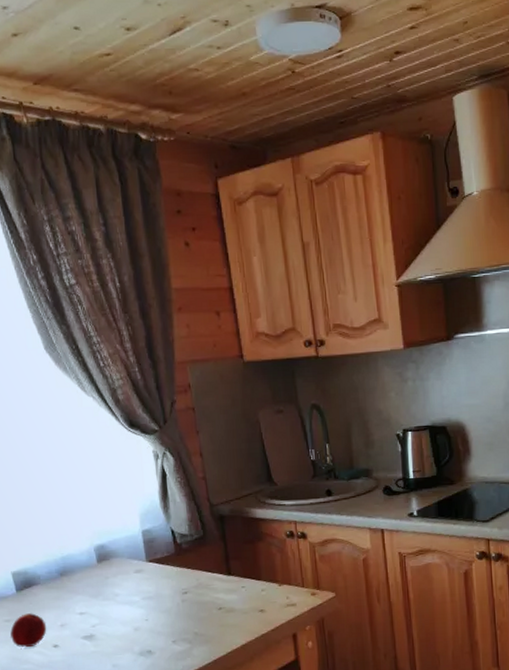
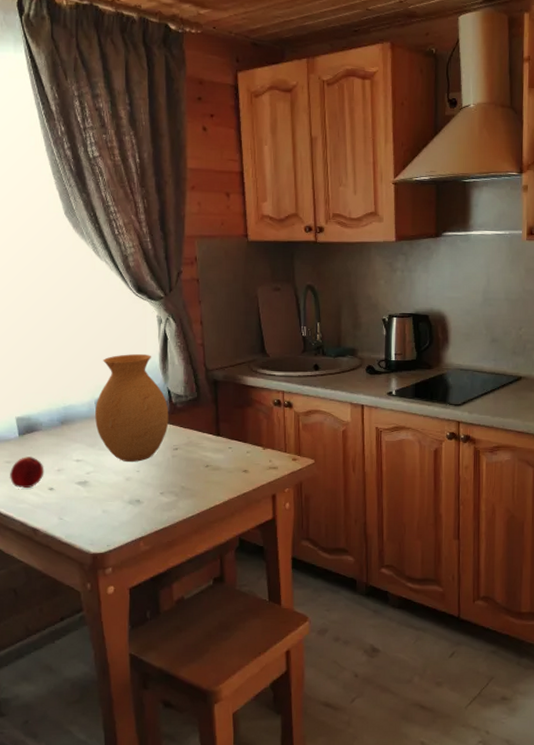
vase: none [95,493,175,611] -> present [95,354,169,462]

